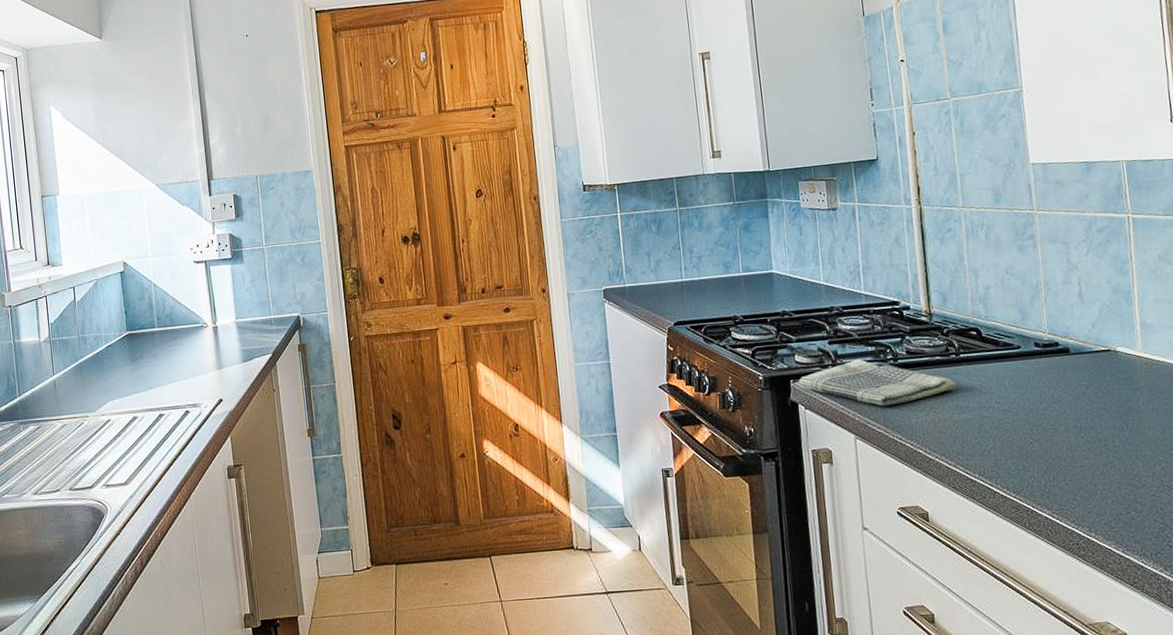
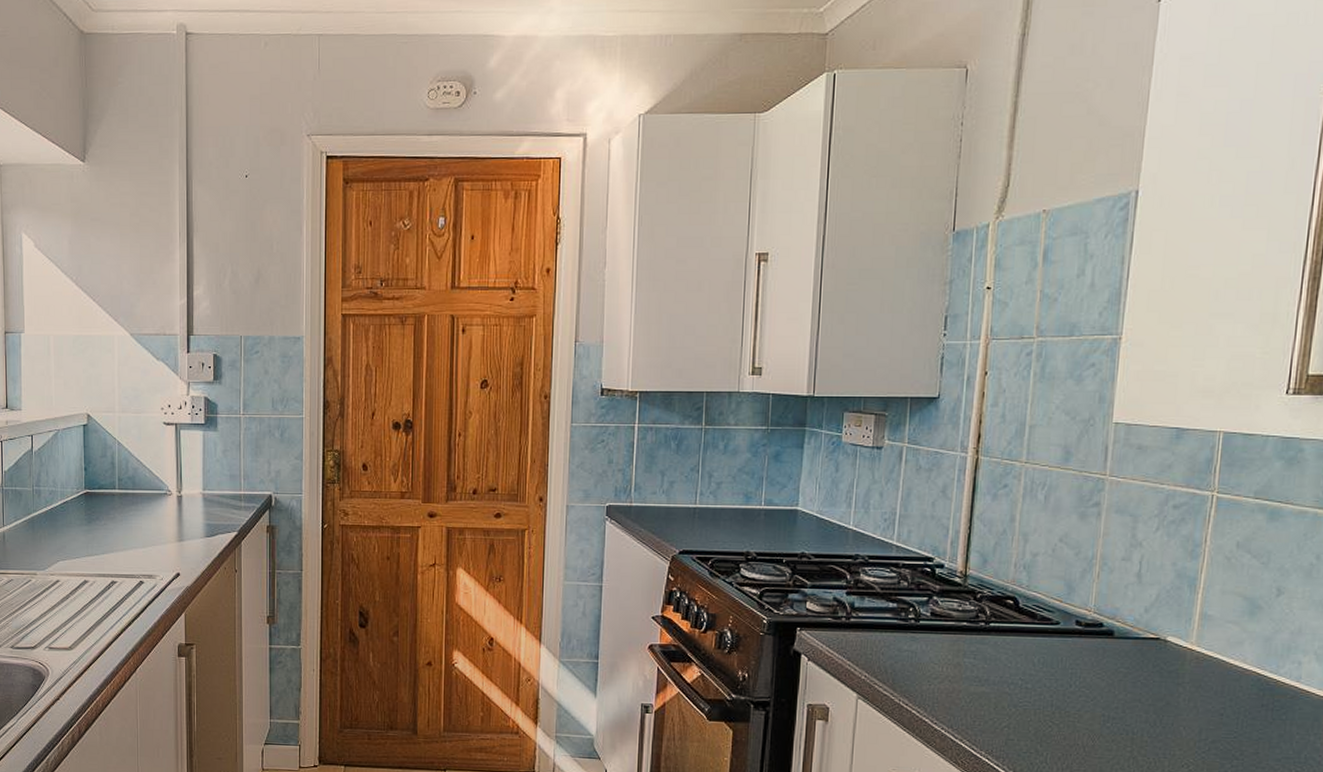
dish towel: present [798,359,957,407] -> none [805,614,980,669]

